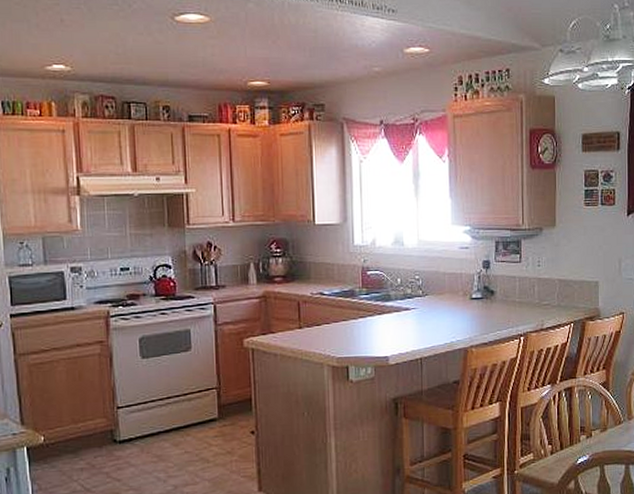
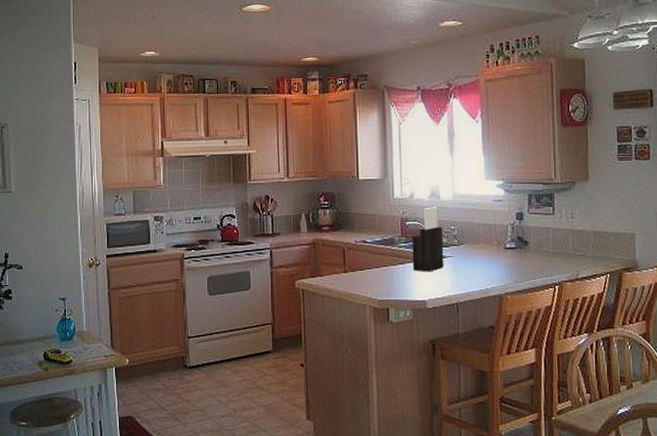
knife block: none [373,255,408,326] -> present [412,207,444,272]

